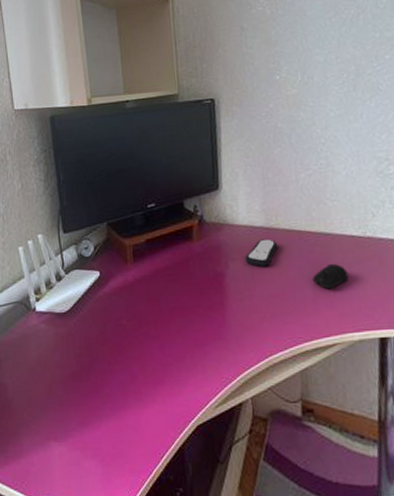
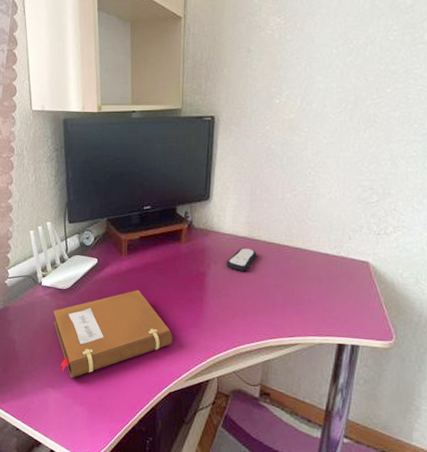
notebook: none [52,303,195,424] -> present [53,290,173,378]
computer mouse: present [312,263,349,290] -> none [284,275,318,298]

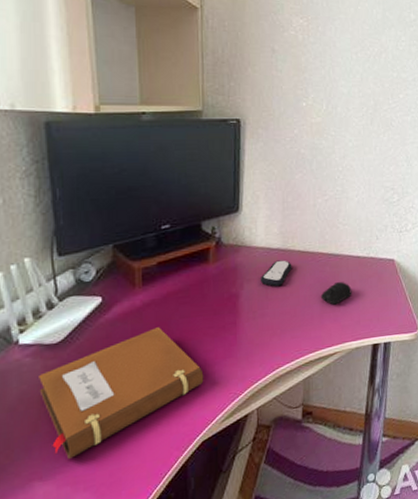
computer mouse: none [284,275,318,298] -> present [320,281,352,305]

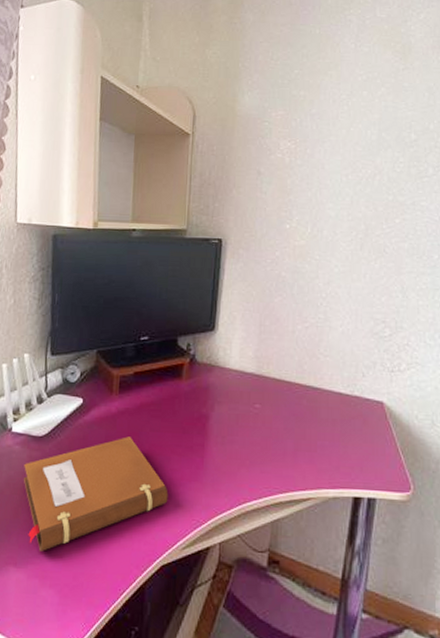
remote control: present [260,260,292,287] -> none [231,385,266,414]
computer mouse: present [320,281,352,305] -> none [295,418,332,444]

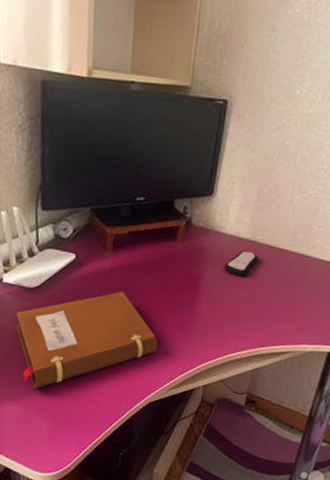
remote control: none [231,385,266,414] -> present [223,250,259,277]

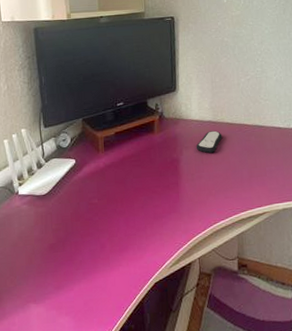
notebook: present [16,292,158,389] -> none [32,185,154,288]

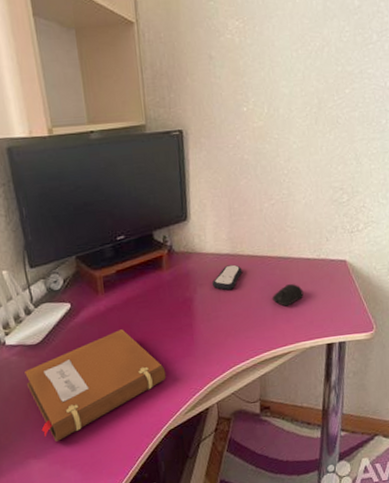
notebook: none [32,185,154,288] -> present [24,329,166,442]
computer mouse: none [248,149,276,170] -> present [272,283,304,307]

